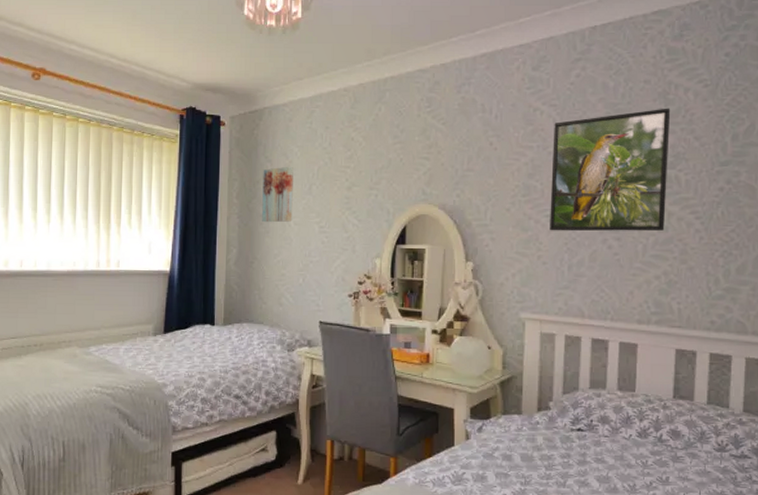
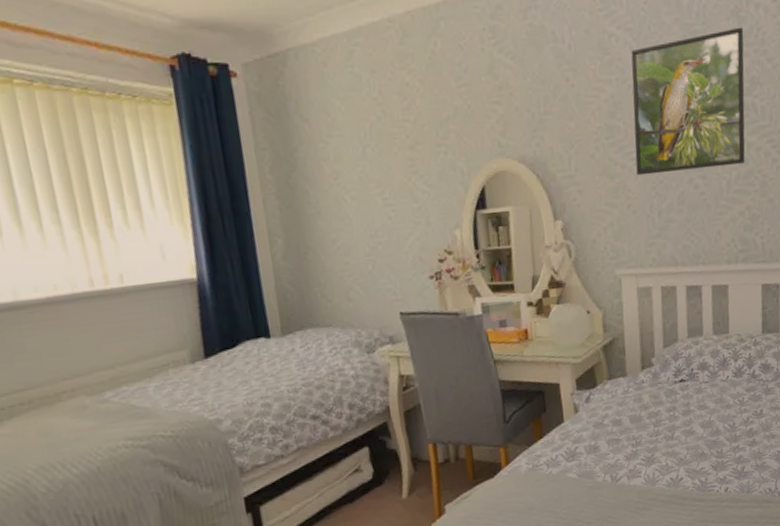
wall art: present [262,166,293,223] -> none [299,125,348,201]

